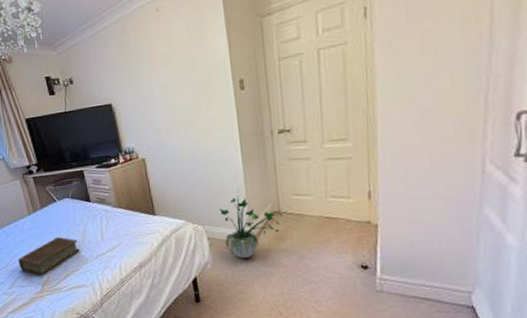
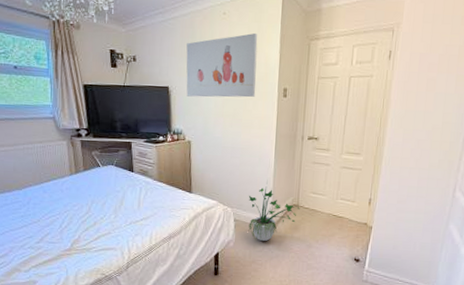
book: present [18,236,80,276] -> none [51,199,115,235]
wall art: none [122,23,208,111] -> present [186,32,258,98]

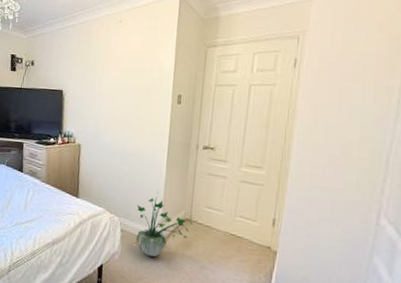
wall art: present [186,32,258,98] -> none [79,39,153,103]

